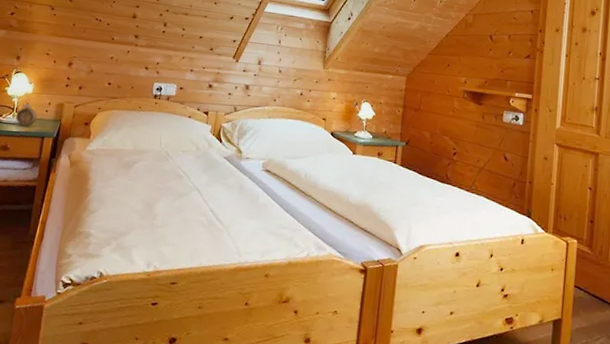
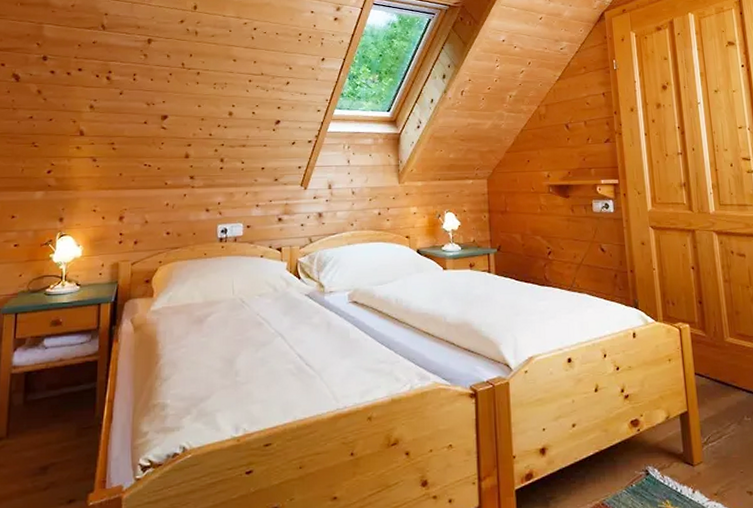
alarm clock: present [15,98,38,127] -> none [65,263,91,296]

